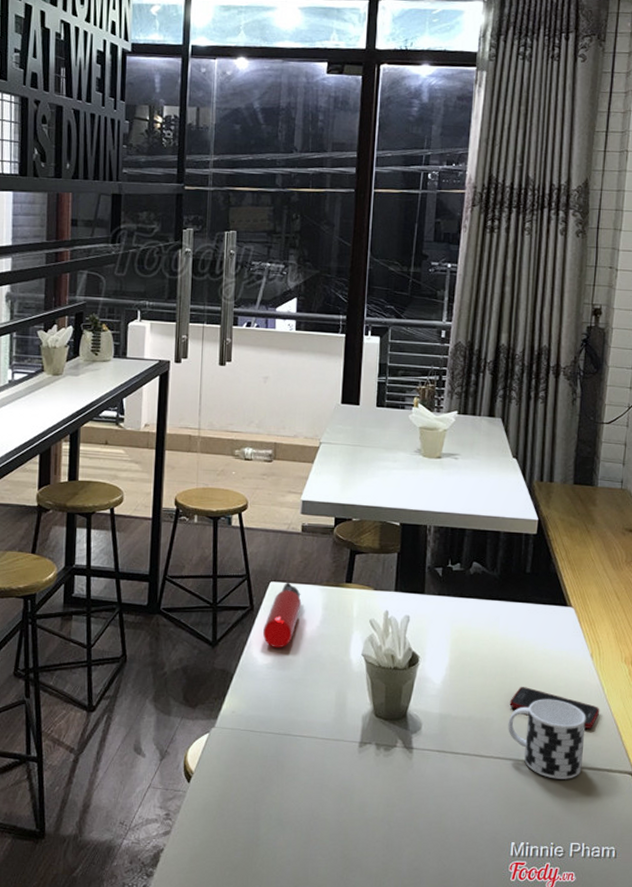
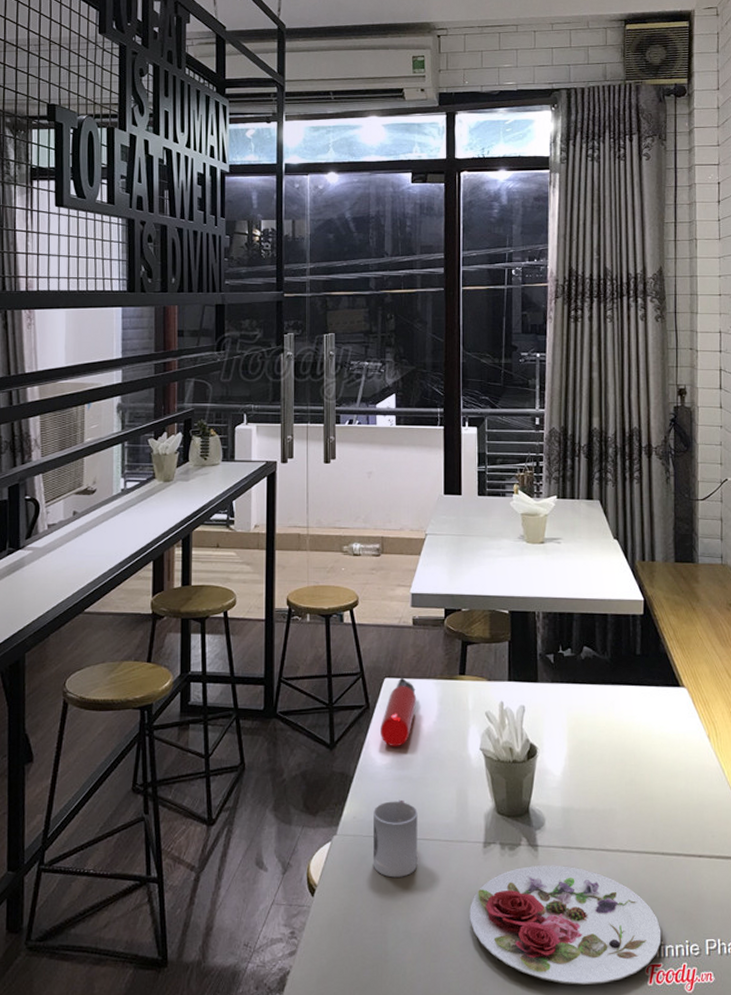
cup: none [249,698,296,770] -> present [372,799,418,878]
plate: none [341,766,528,877] -> present [470,865,662,985]
cup: present [508,699,586,779] -> none [632,785,710,871]
cell phone: present [509,687,600,728] -> none [631,774,723,814]

